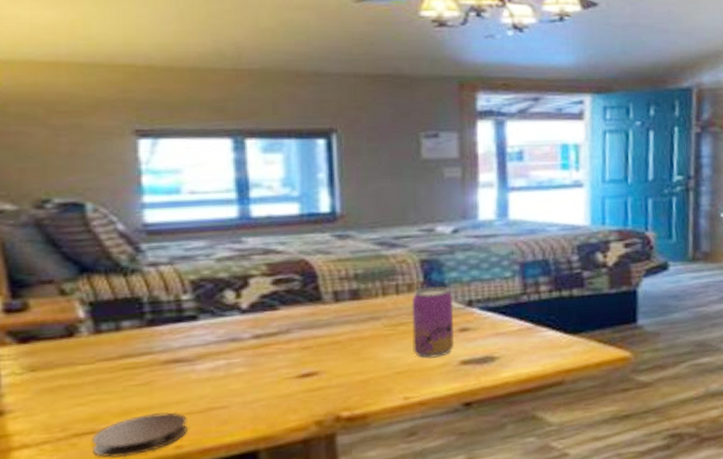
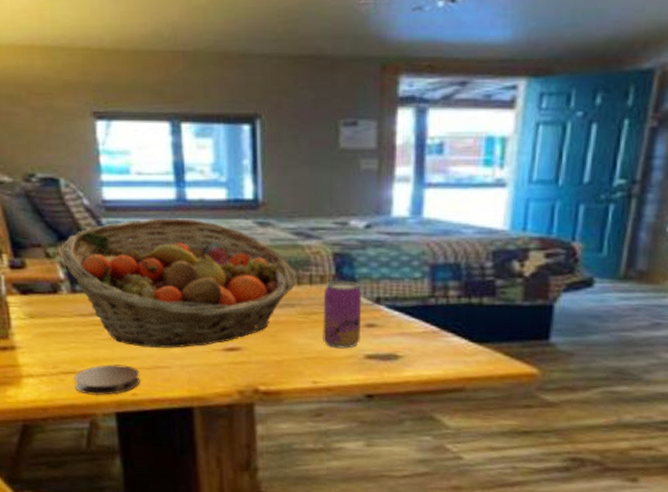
fruit basket: none [82,236,381,388] -> present [61,218,296,349]

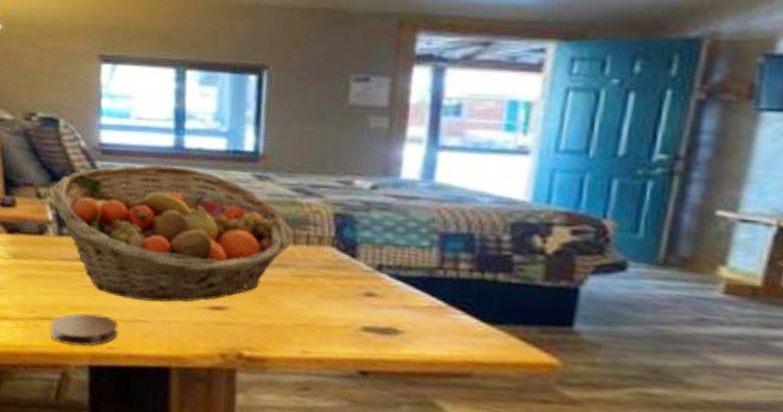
beverage can: present [323,280,362,349] -> none [316,242,363,318]

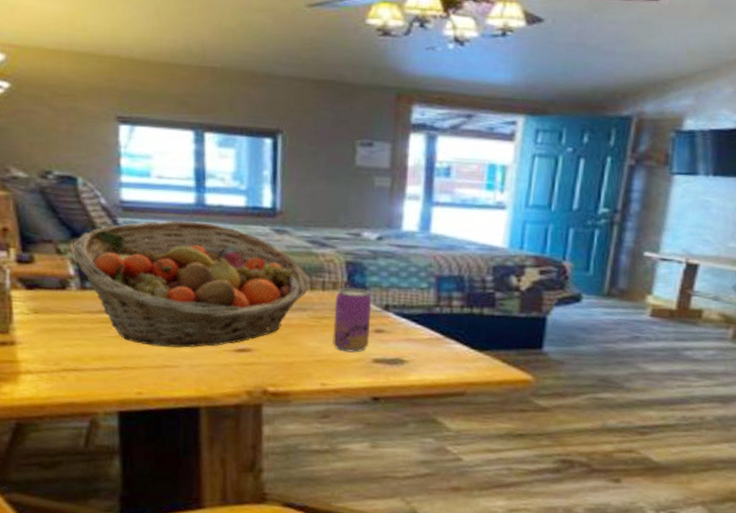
coaster: present [50,313,119,347] -> none [76,362,147,395]
beverage can: none [316,242,363,318] -> present [333,287,372,353]

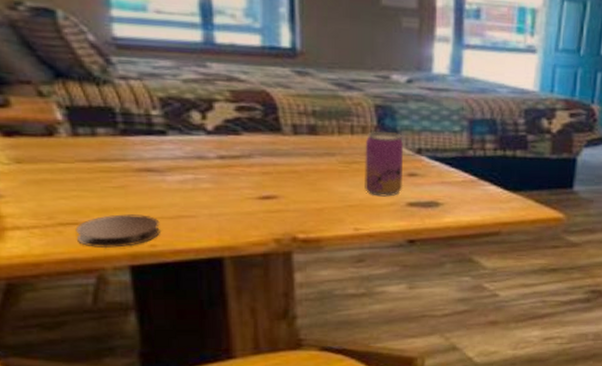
fruit basket: present [73,220,310,348] -> none [58,60,337,198]
coaster: none [76,362,147,395] -> present [75,214,160,249]

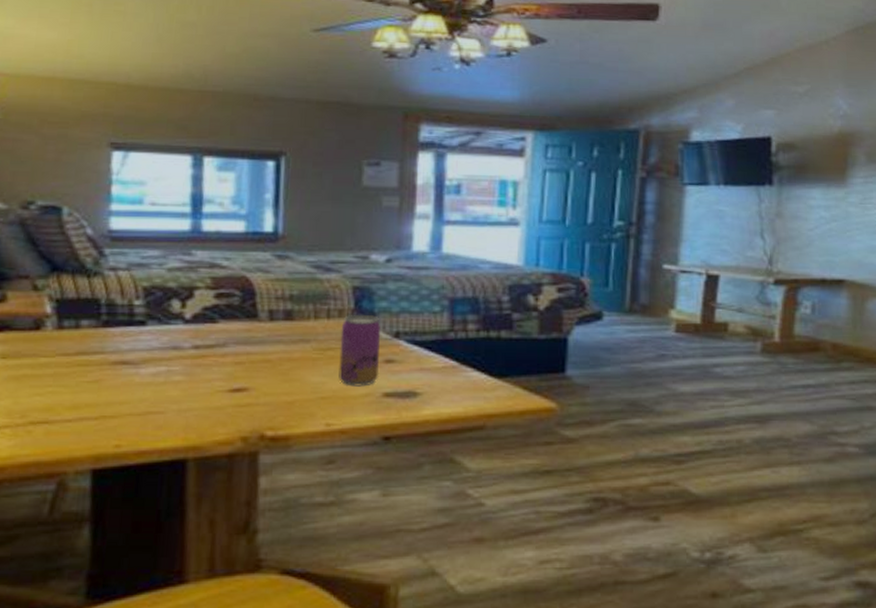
coaster: present [75,214,160,249] -> none [45,411,128,450]

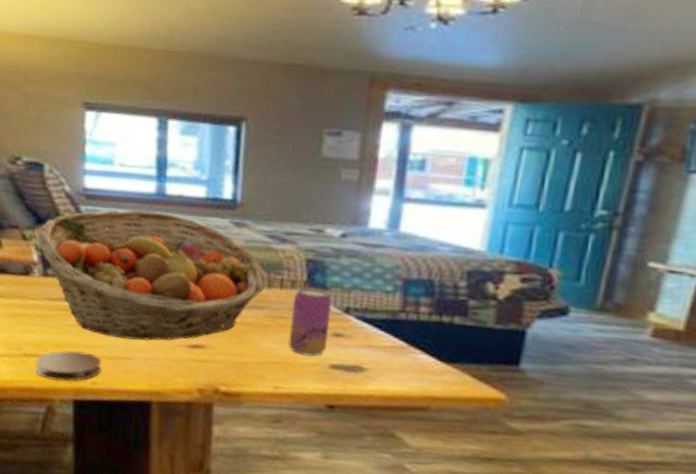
coaster: none [45,411,128,450] -> present [36,350,102,382]
fruit basket: none [51,249,313,392] -> present [37,209,268,341]

